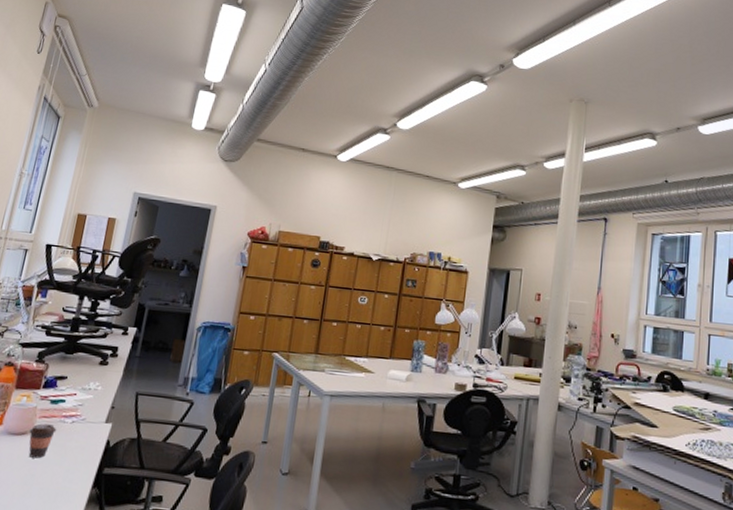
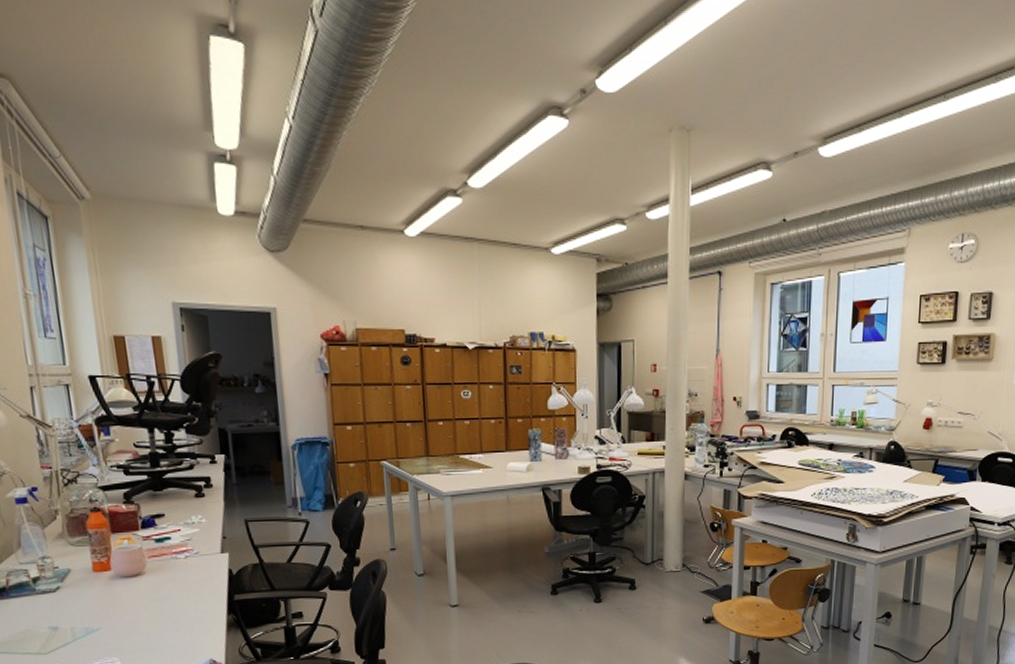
coffee cup: present [28,423,57,459] -> none [142,562,172,596]

